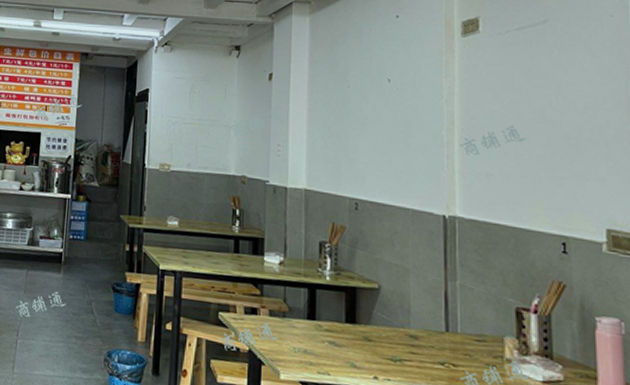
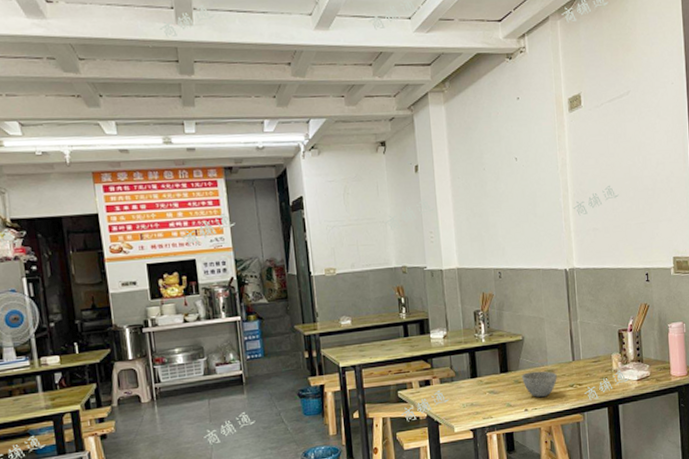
bowl: none [374,330,422,369] -> present [522,371,557,398]

